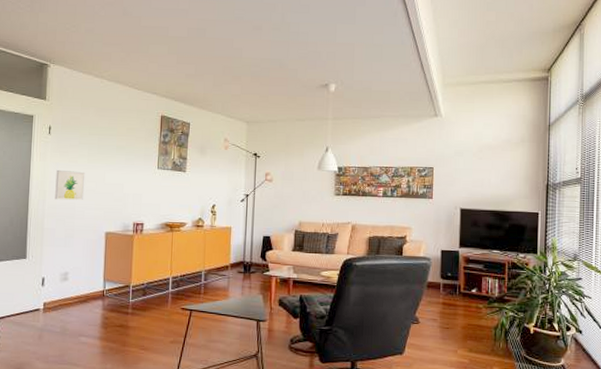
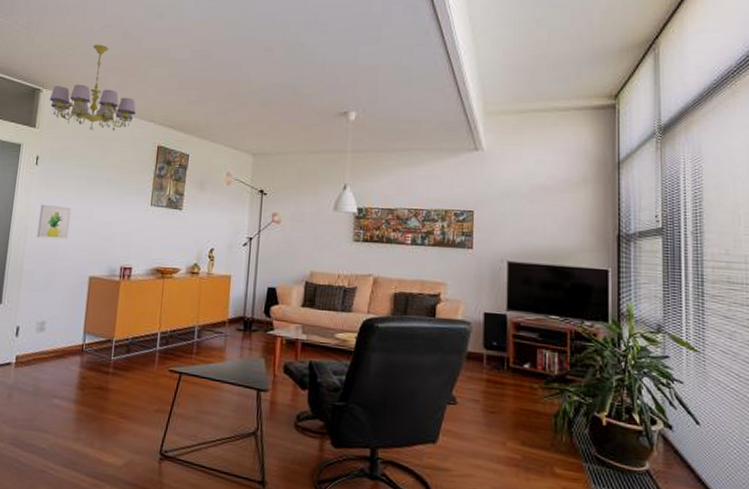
chandelier: none [58,22,139,103] -> present [50,44,136,131]

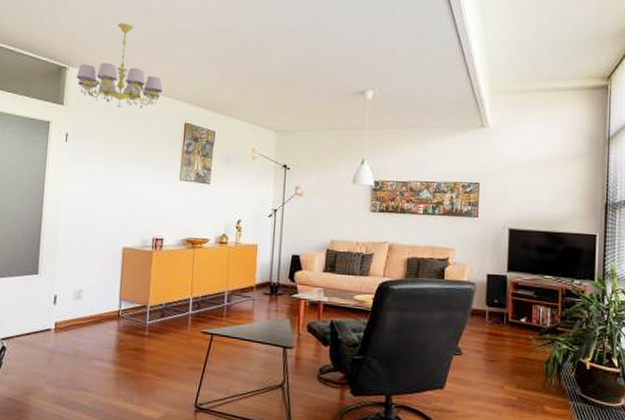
wall art: present [37,204,72,240] -> none [70,179,103,213]

